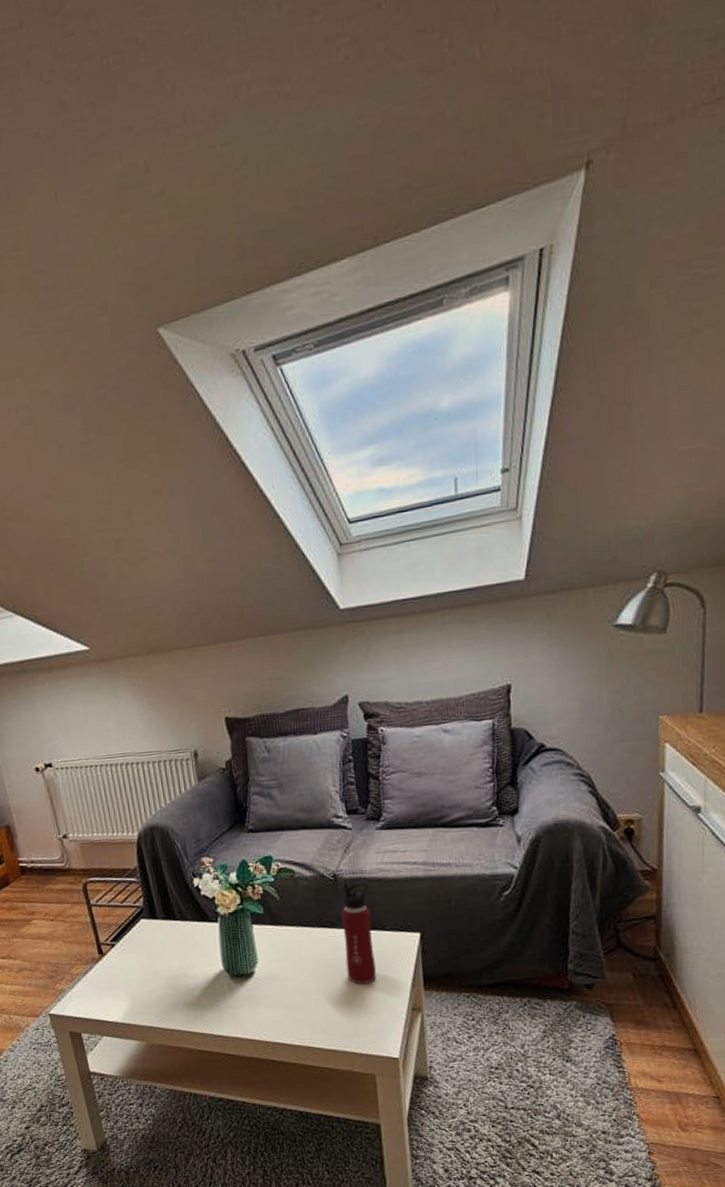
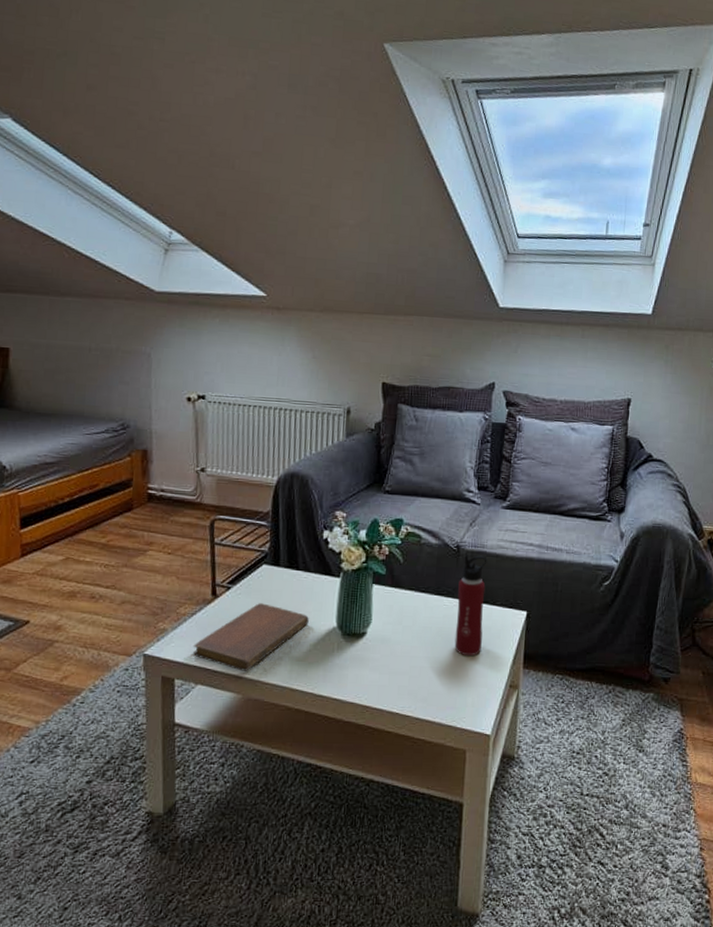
notebook: none [91,955,196,1021] -> present [192,603,309,671]

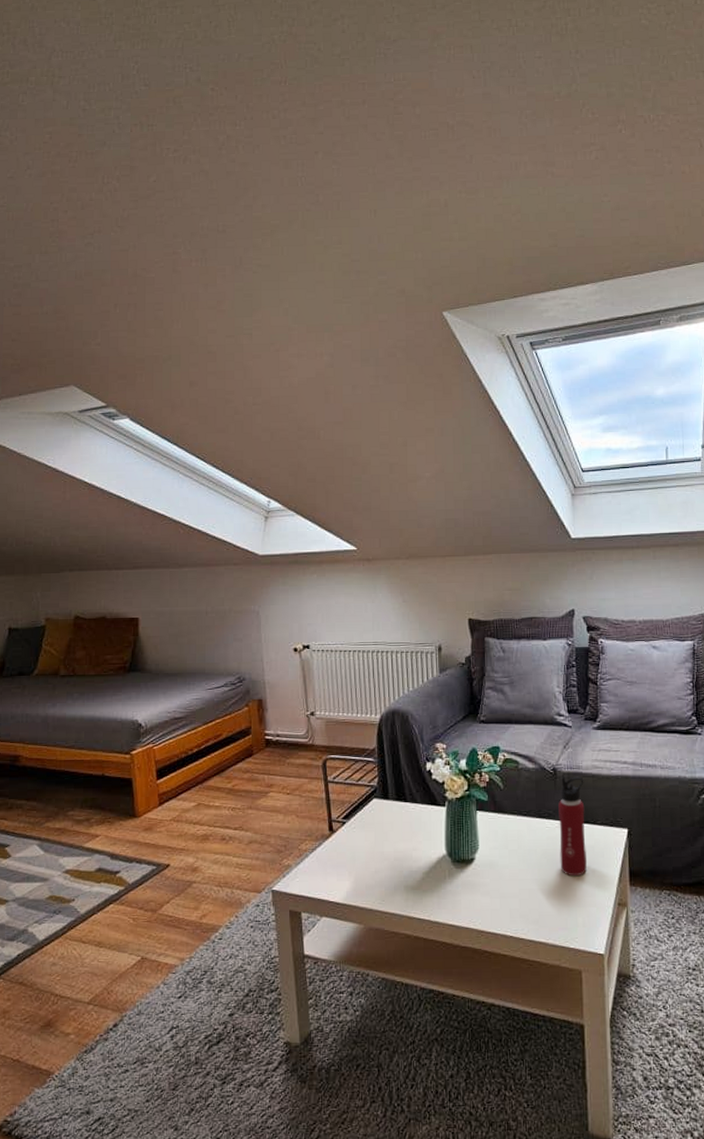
notebook: present [192,603,309,671] -> none [315,835,420,902]

